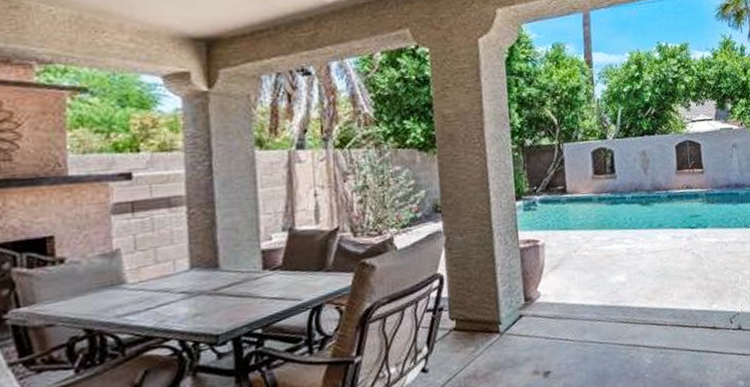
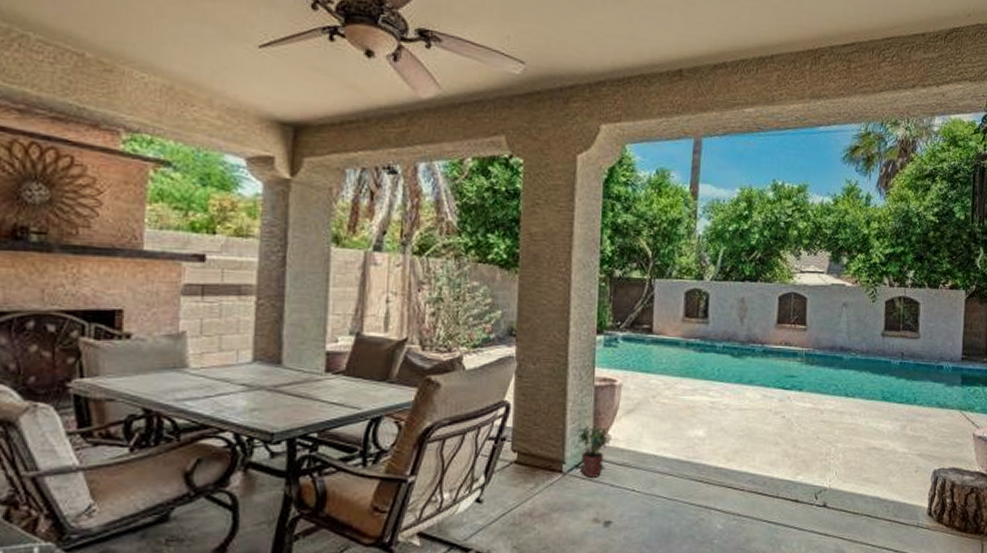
potted plant: none [510,285,540,335] -> present [578,426,609,478]

